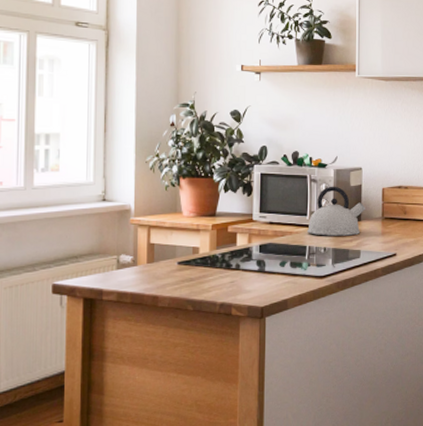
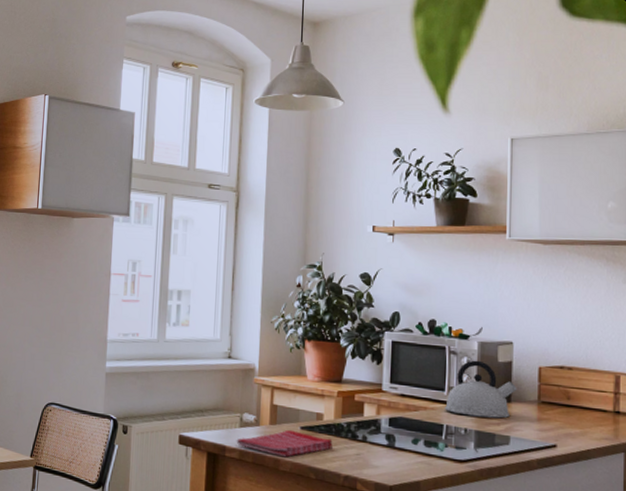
dish towel: none [113,266,208,294] -> present [236,429,333,458]

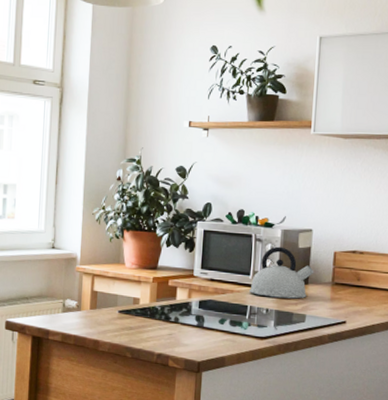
dish towel: present [236,429,333,458] -> none [59,313,148,339]

